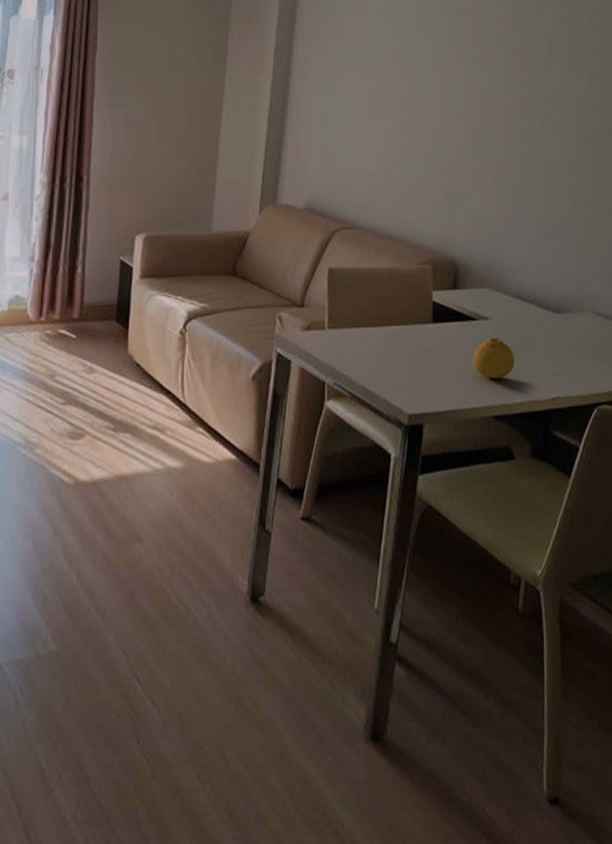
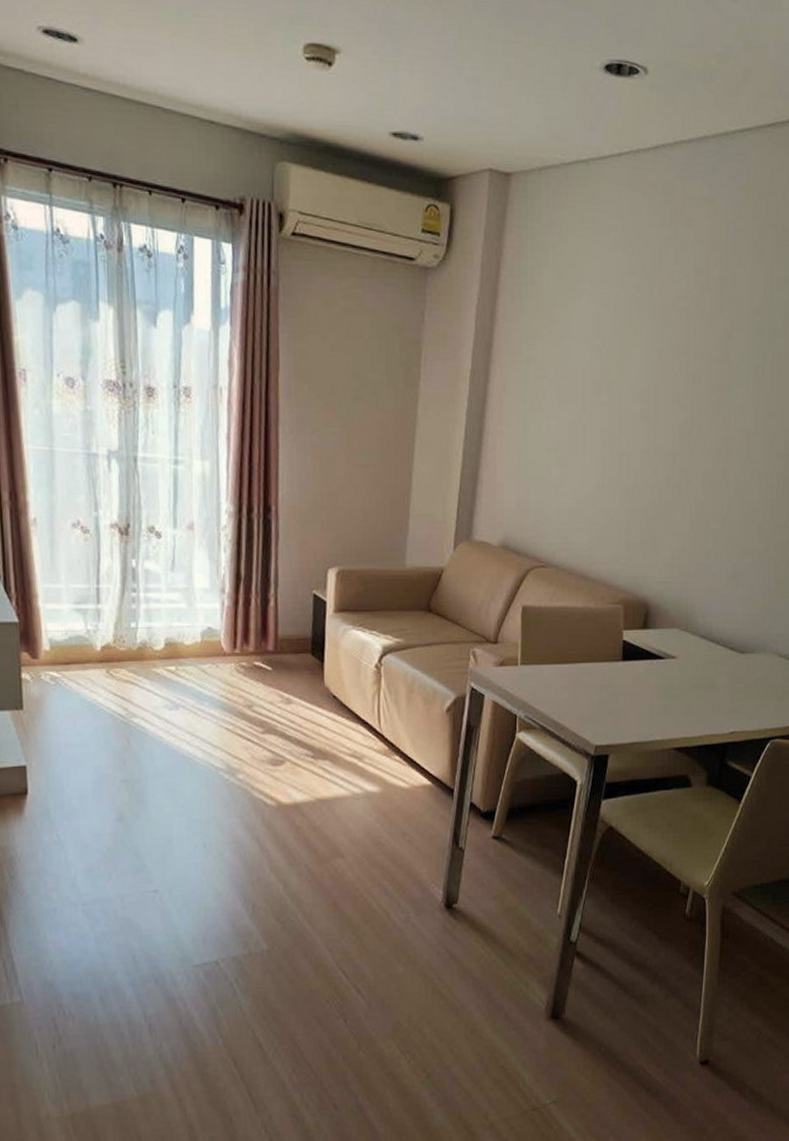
fruit: present [473,337,515,379] -> none [659,676,698,714]

